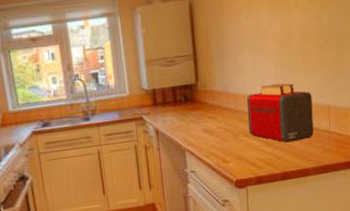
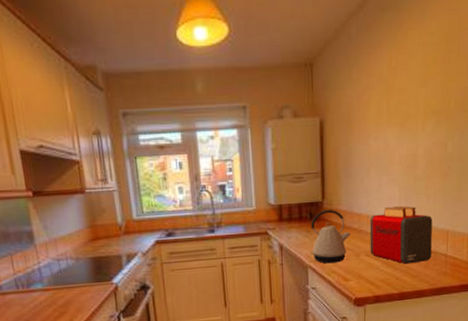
kettle: none [185,90,228,146] -> present [310,209,352,264]

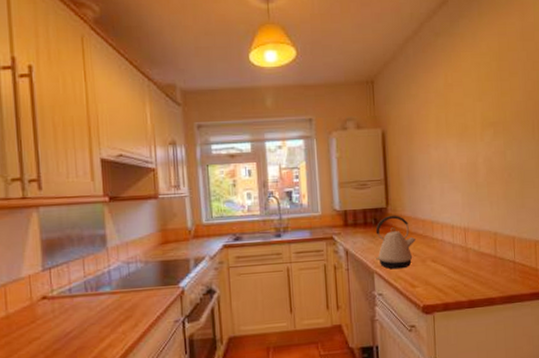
toaster: present [370,206,432,264] -> none [434,212,499,271]

